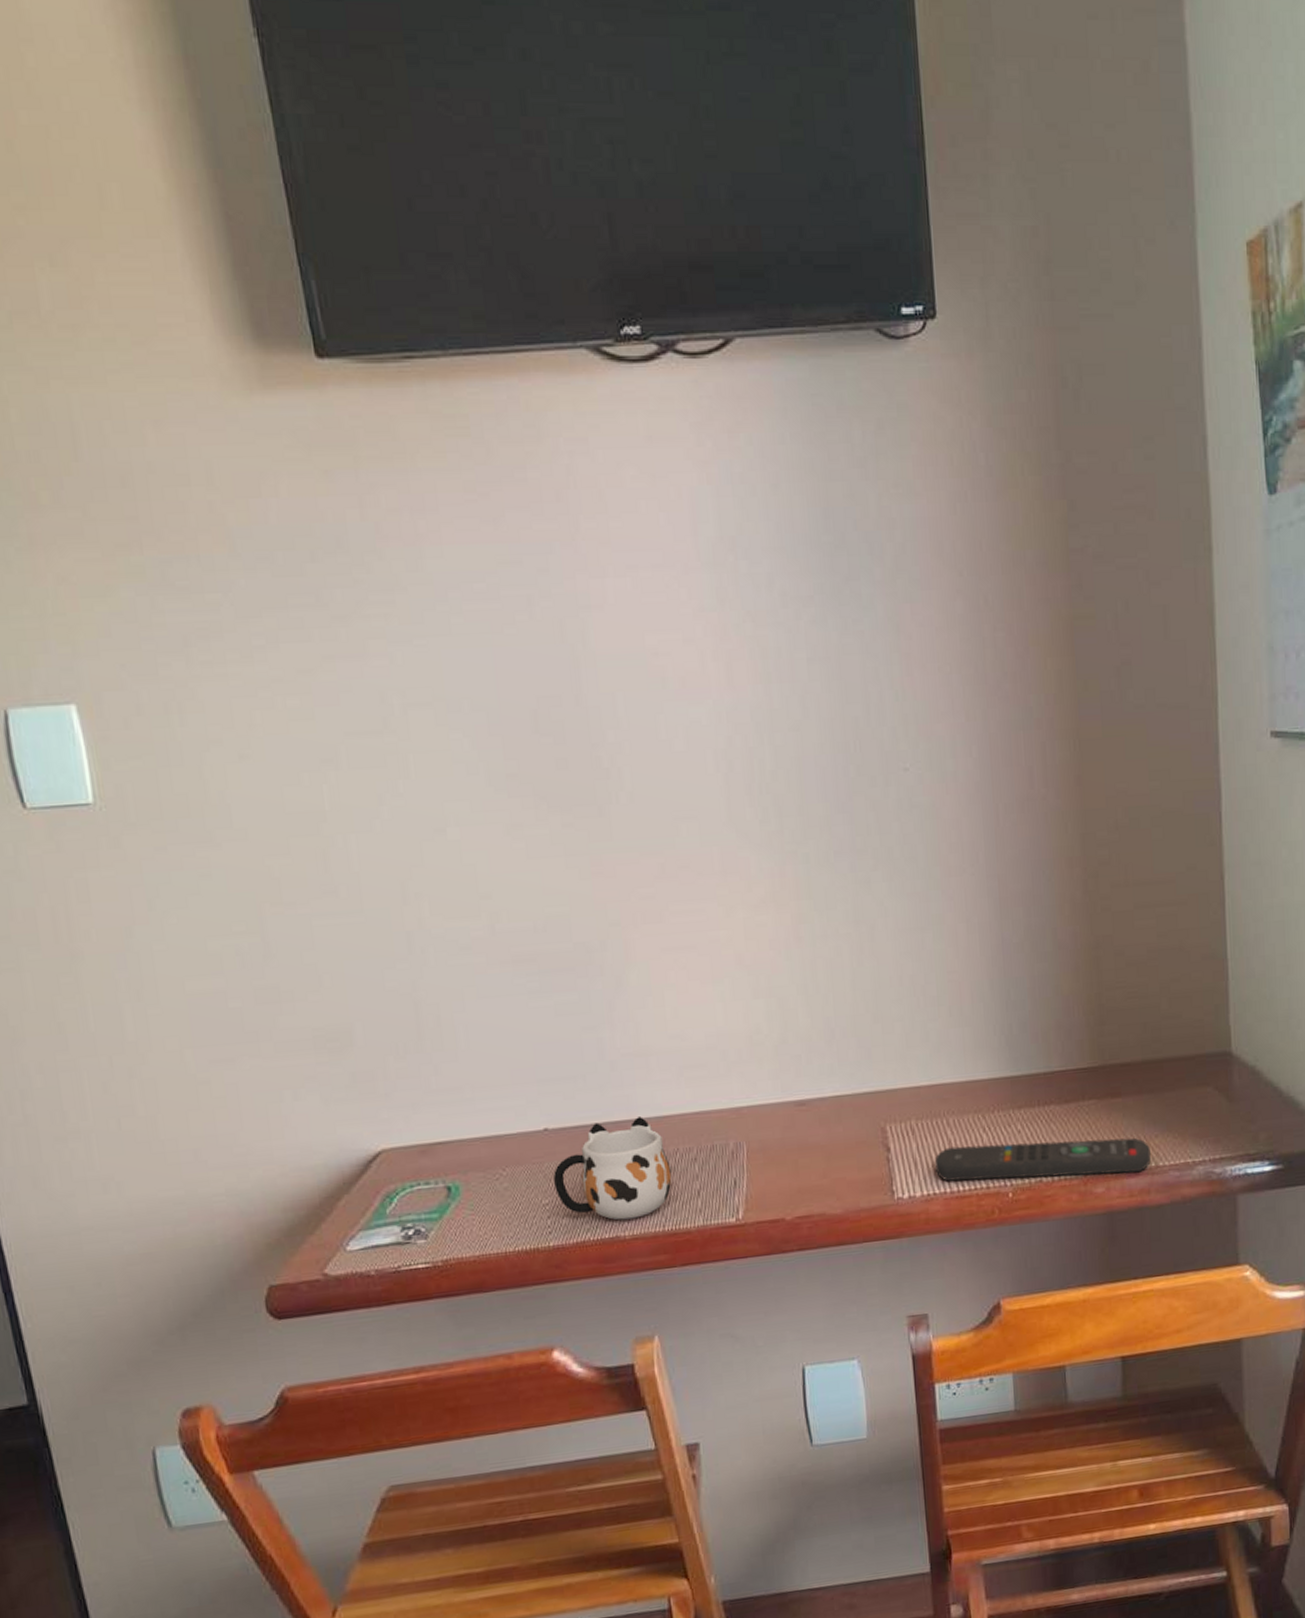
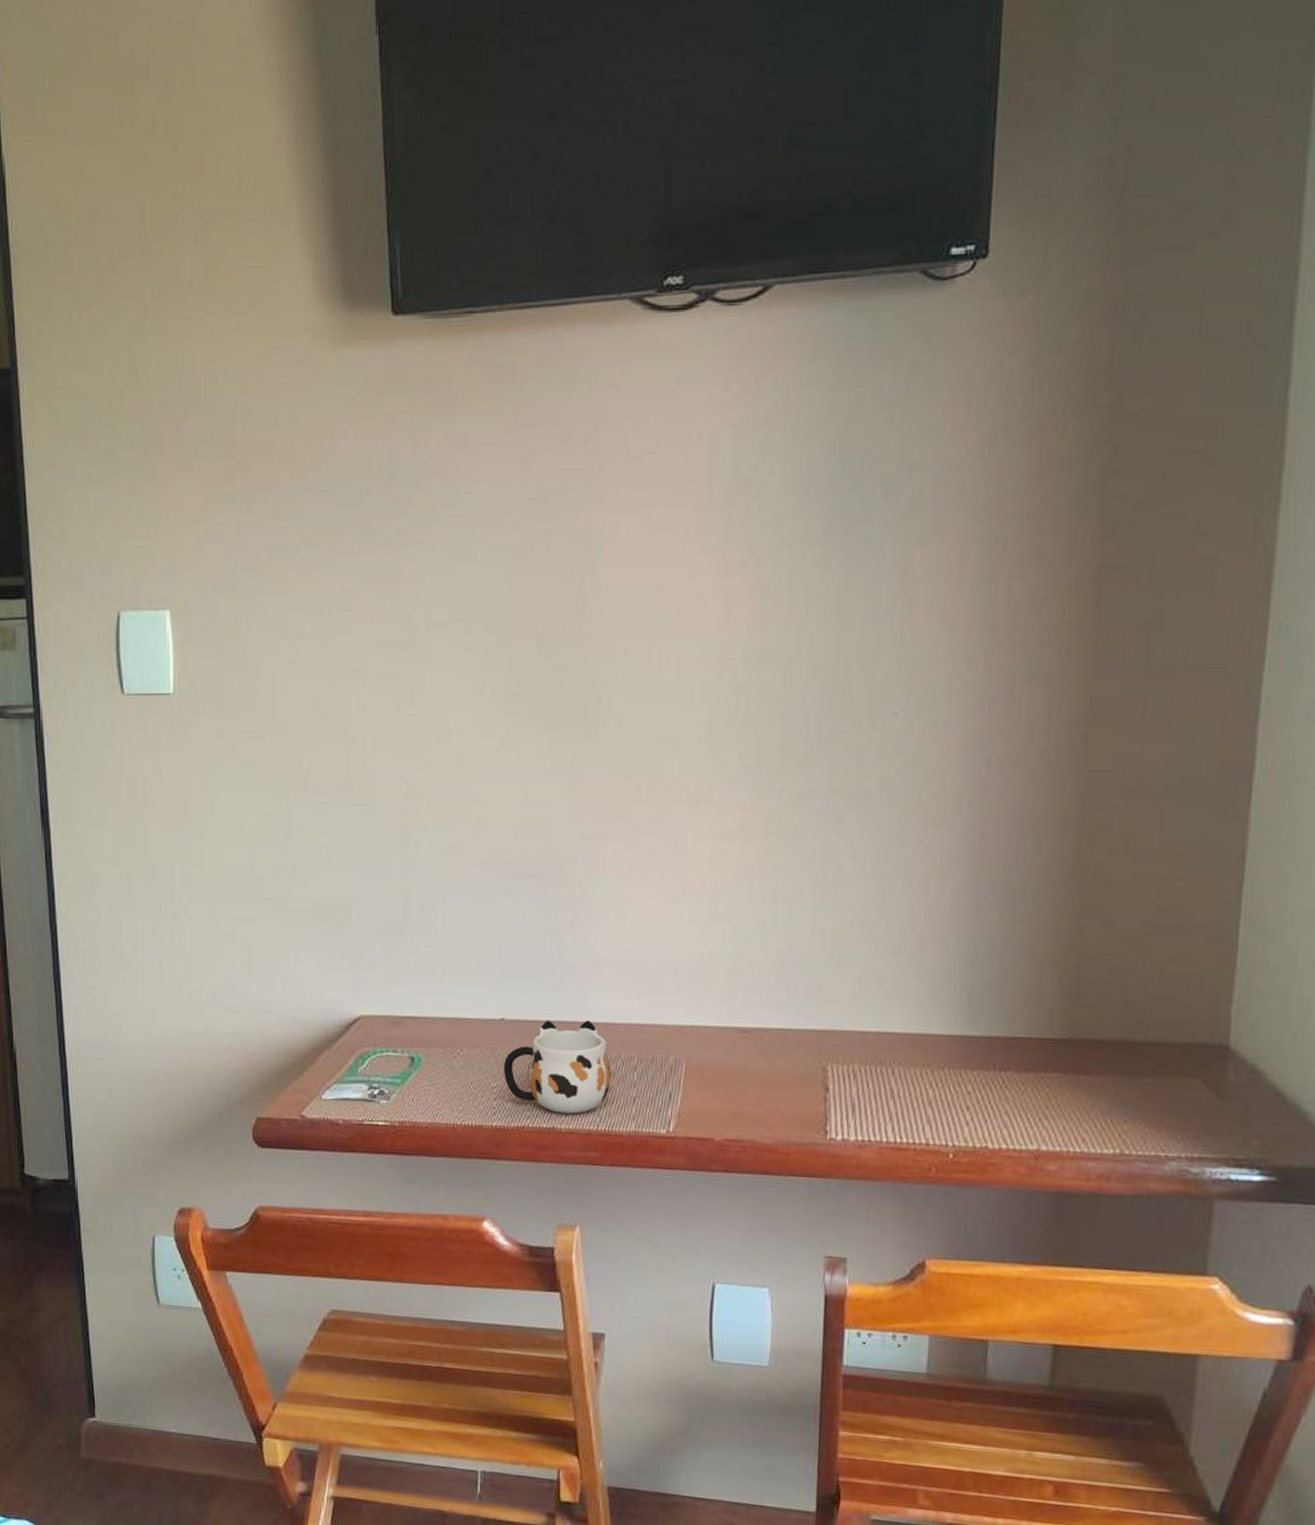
remote control: present [935,1137,1151,1181] -> none [872,1097,1117,1157]

